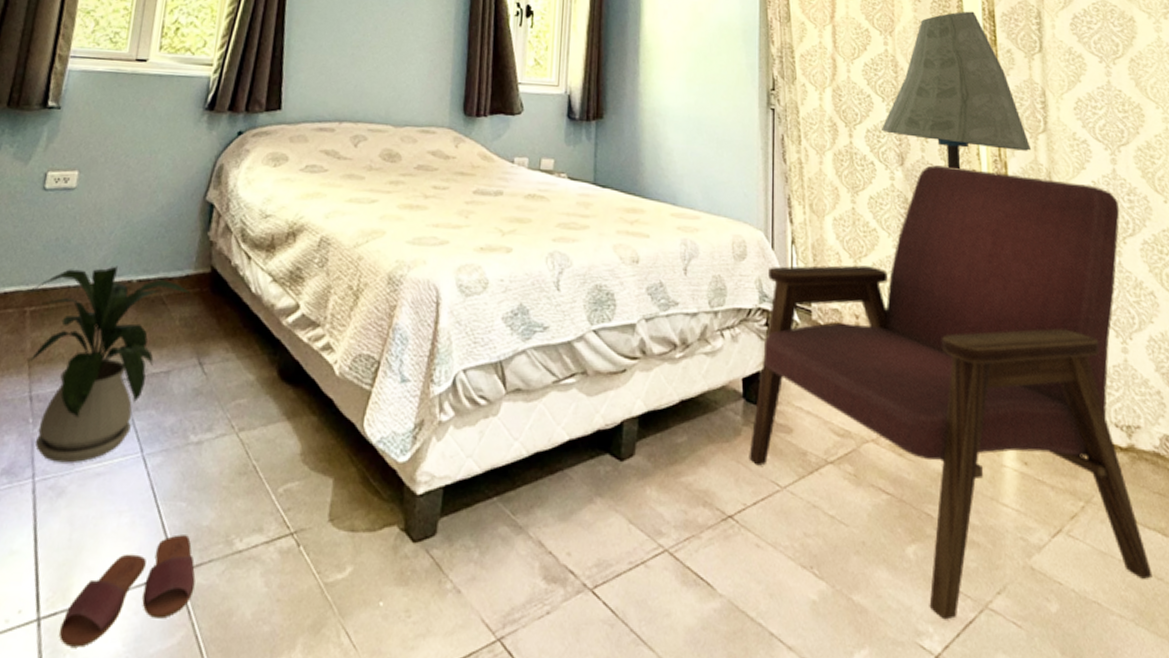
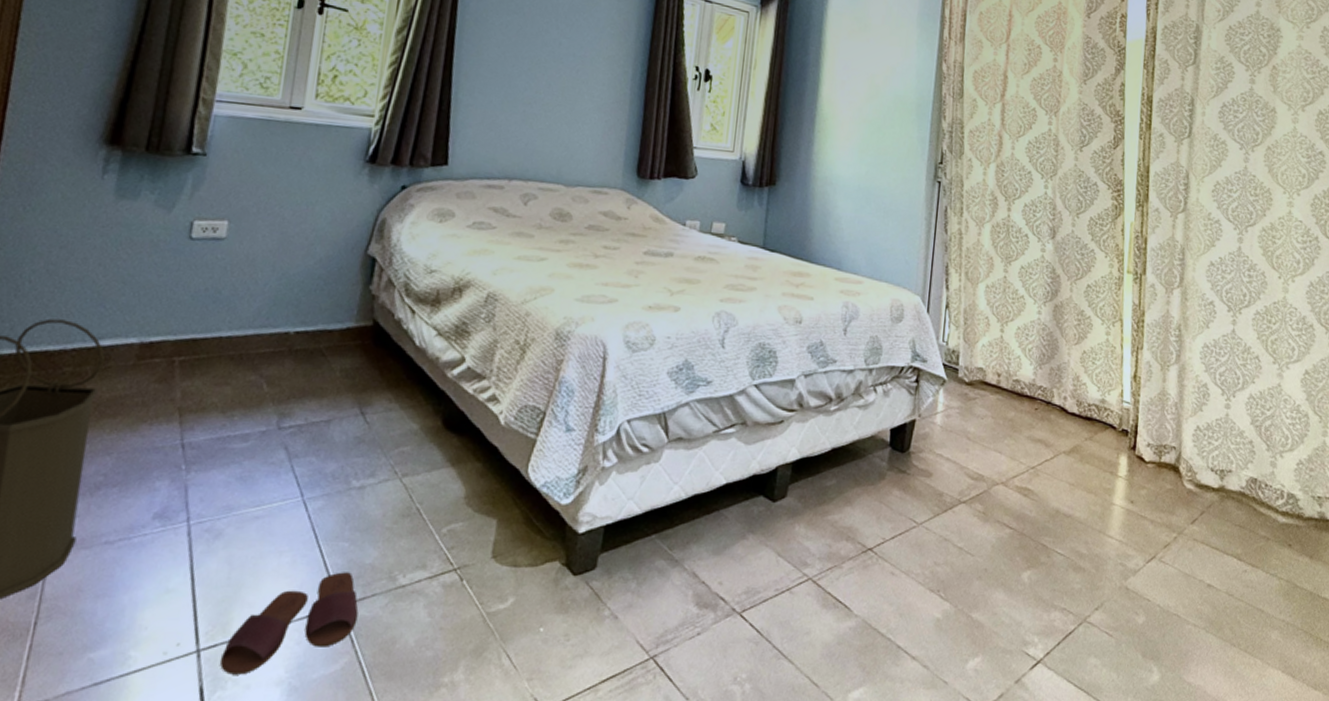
house plant: present [28,266,191,463] -> none [178,317,352,507]
armchair: present [749,165,1153,620] -> none [890,239,1240,632]
floor lamp: present [880,11,1032,169] -> none [1037,95,1171,243]

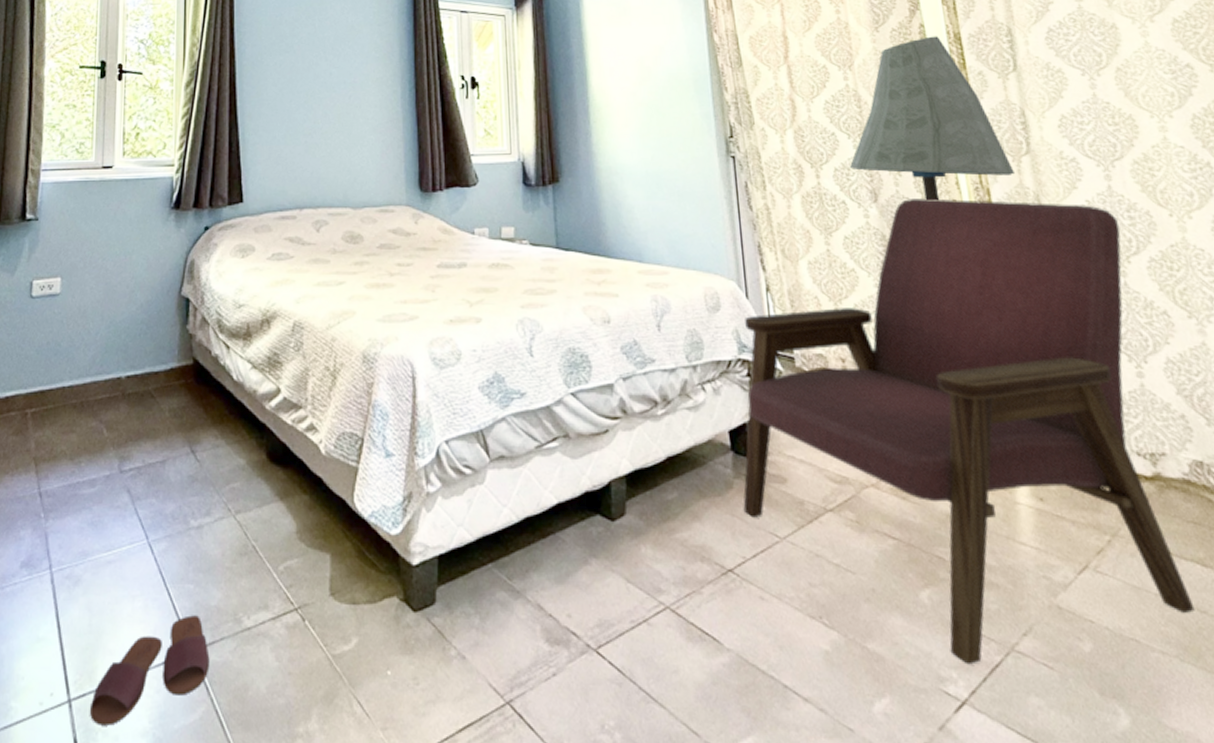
armchair: none [890,239,1240,632] -> present [743,198,1195,665]
floor lamp: none [1037,95,1171,243] -> present [849,36,1016,200]

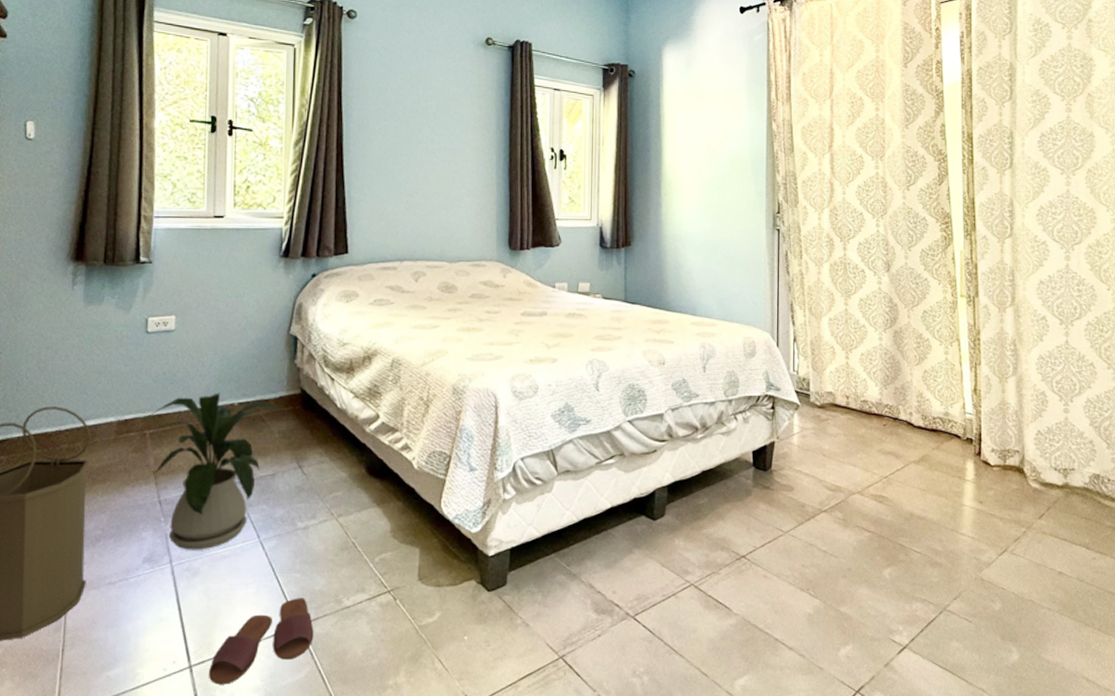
house plant: none [29,364,177,553] -> present [147,393,286,550]
armchair: present [743,198,1195,665] -> none [758,270,1076,621]
floor lamp: present [849,36,1016,200] -> none [870,135,999,271]

